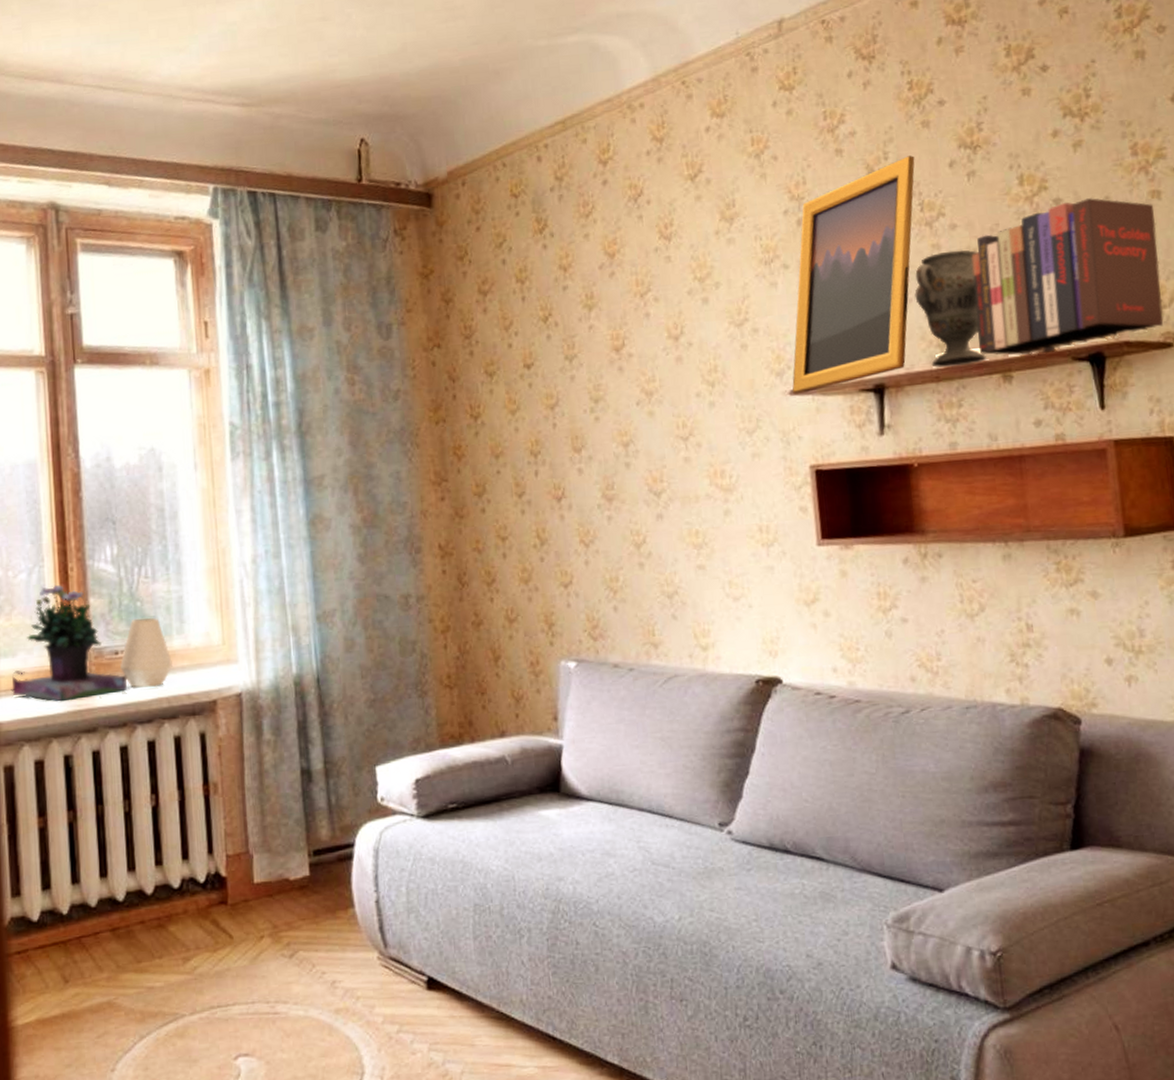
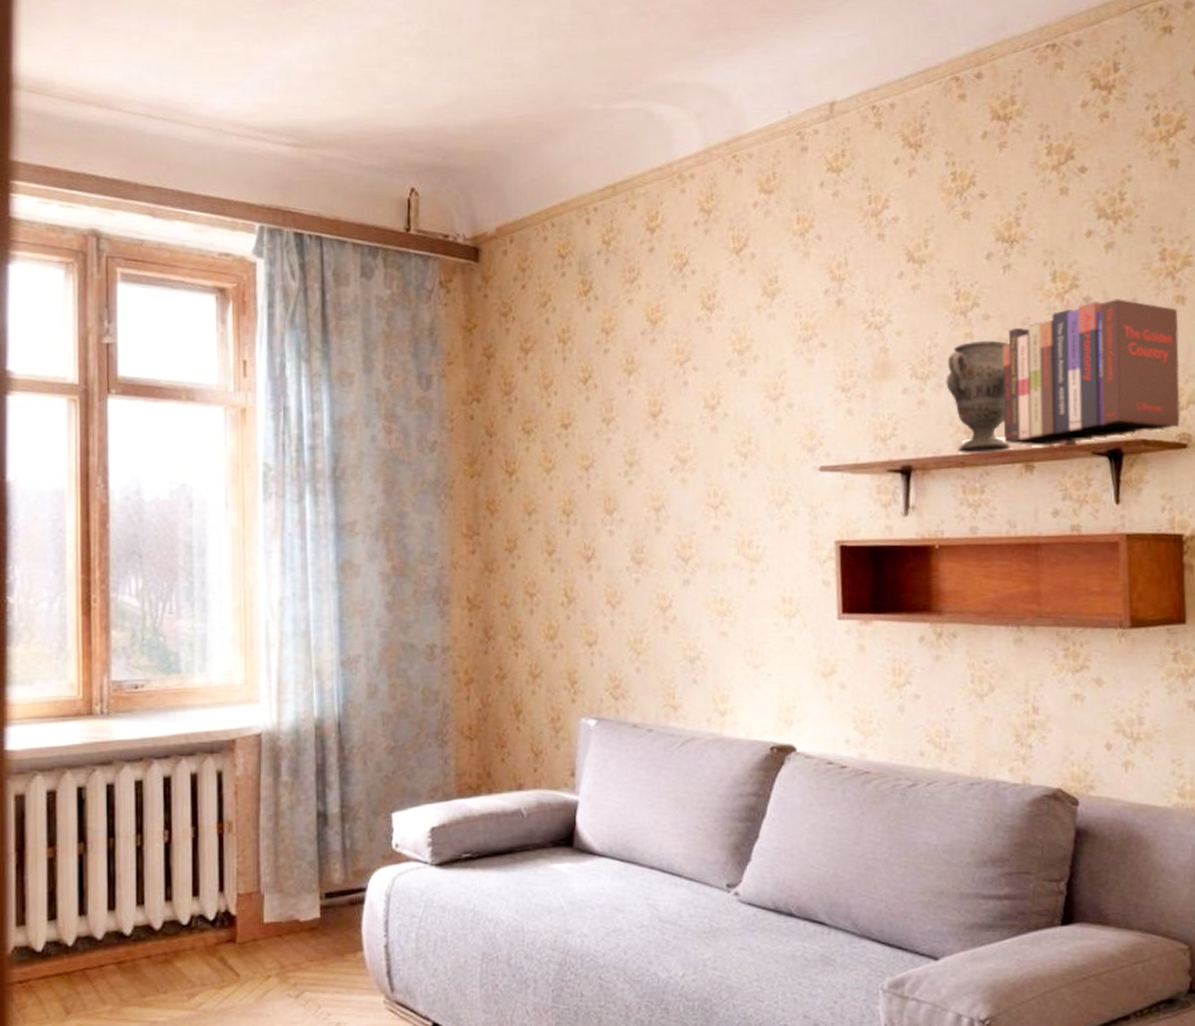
potted flower: present [11,584,127,702] -> none [27,615,145,733]
vase: present [120,617,172,688] -> none [140,653,193,723]
picture frame: present [792,155,915,395] -> none [822,245,954,472]

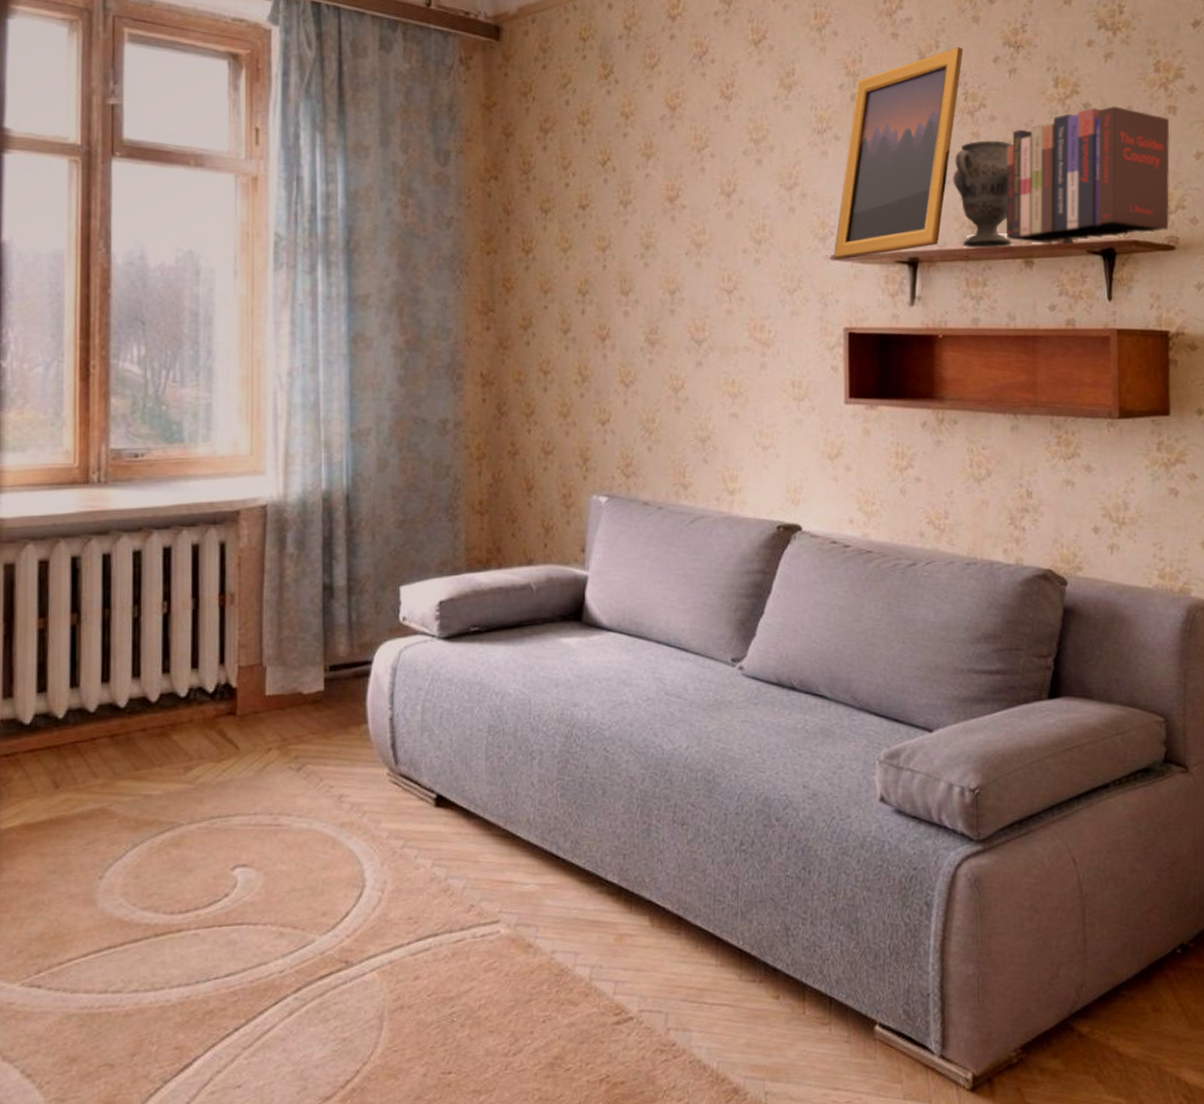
picture frame: none [822,245,954,472] -> present [833,47,963,261]

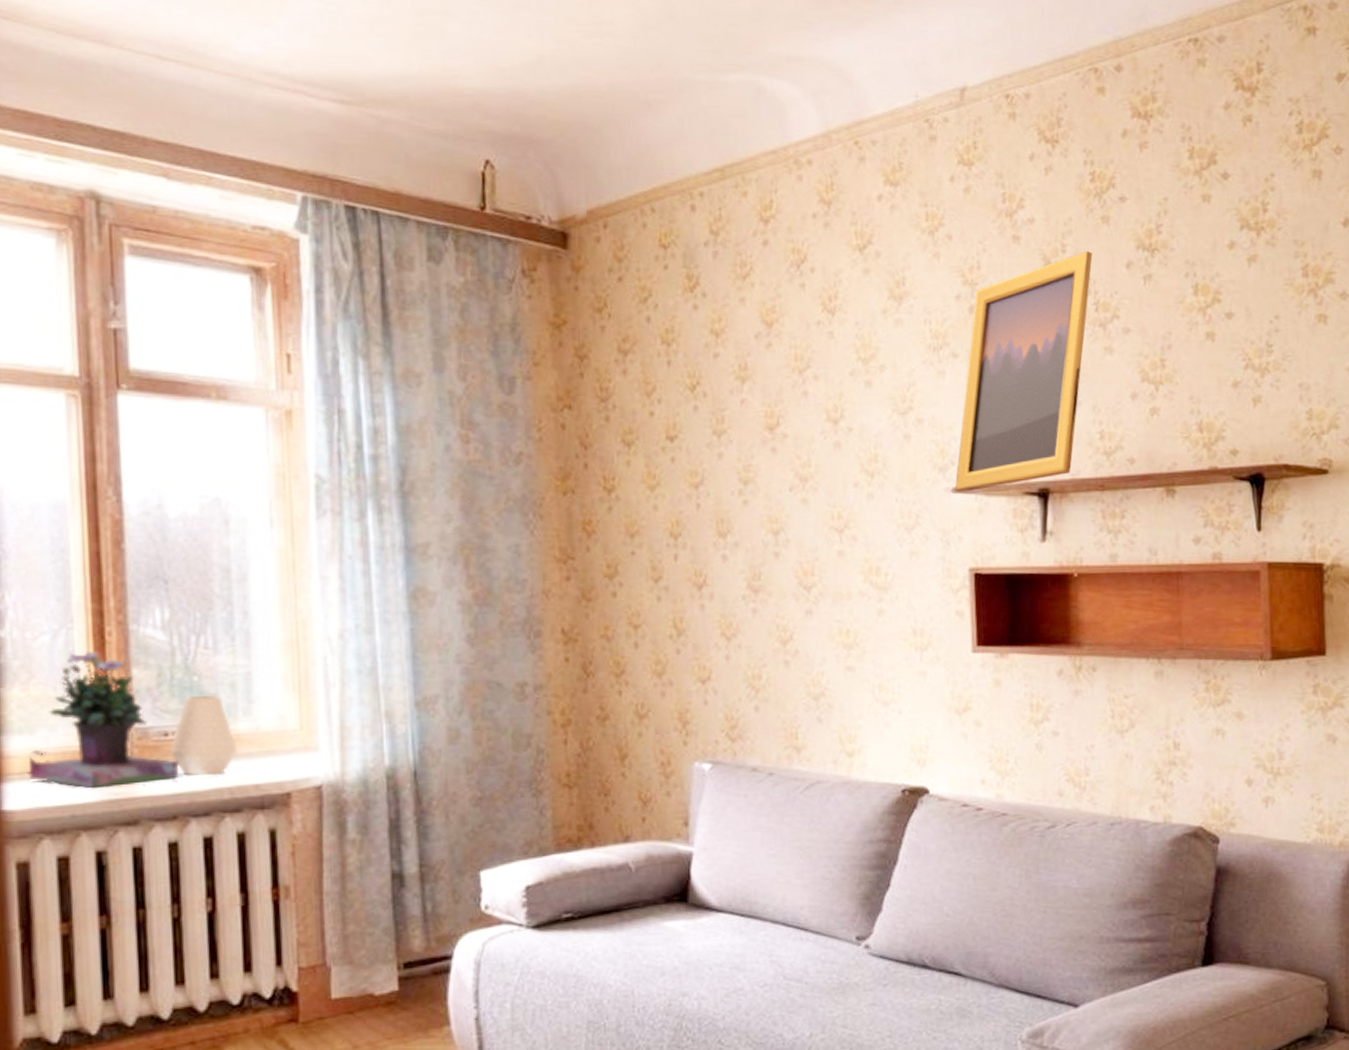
potted flower: none [19,381,145,502] -> present [28,650,178,789]
vase: none [139,422,196,493] -> present [171,695,237,776]
decorative vase: present [953,140,1013,249] -> none [1084,356,1151,477]
books: present [1006,106,1170,245] -> none [1143,316,1322,471]

